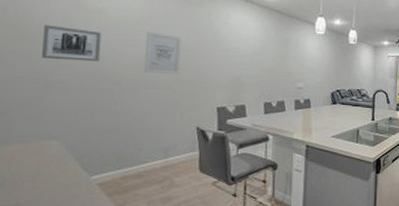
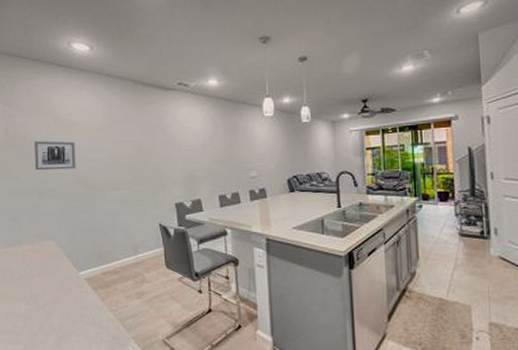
wall art: present [143,31,183,74] -> none [109,136,140,175]

